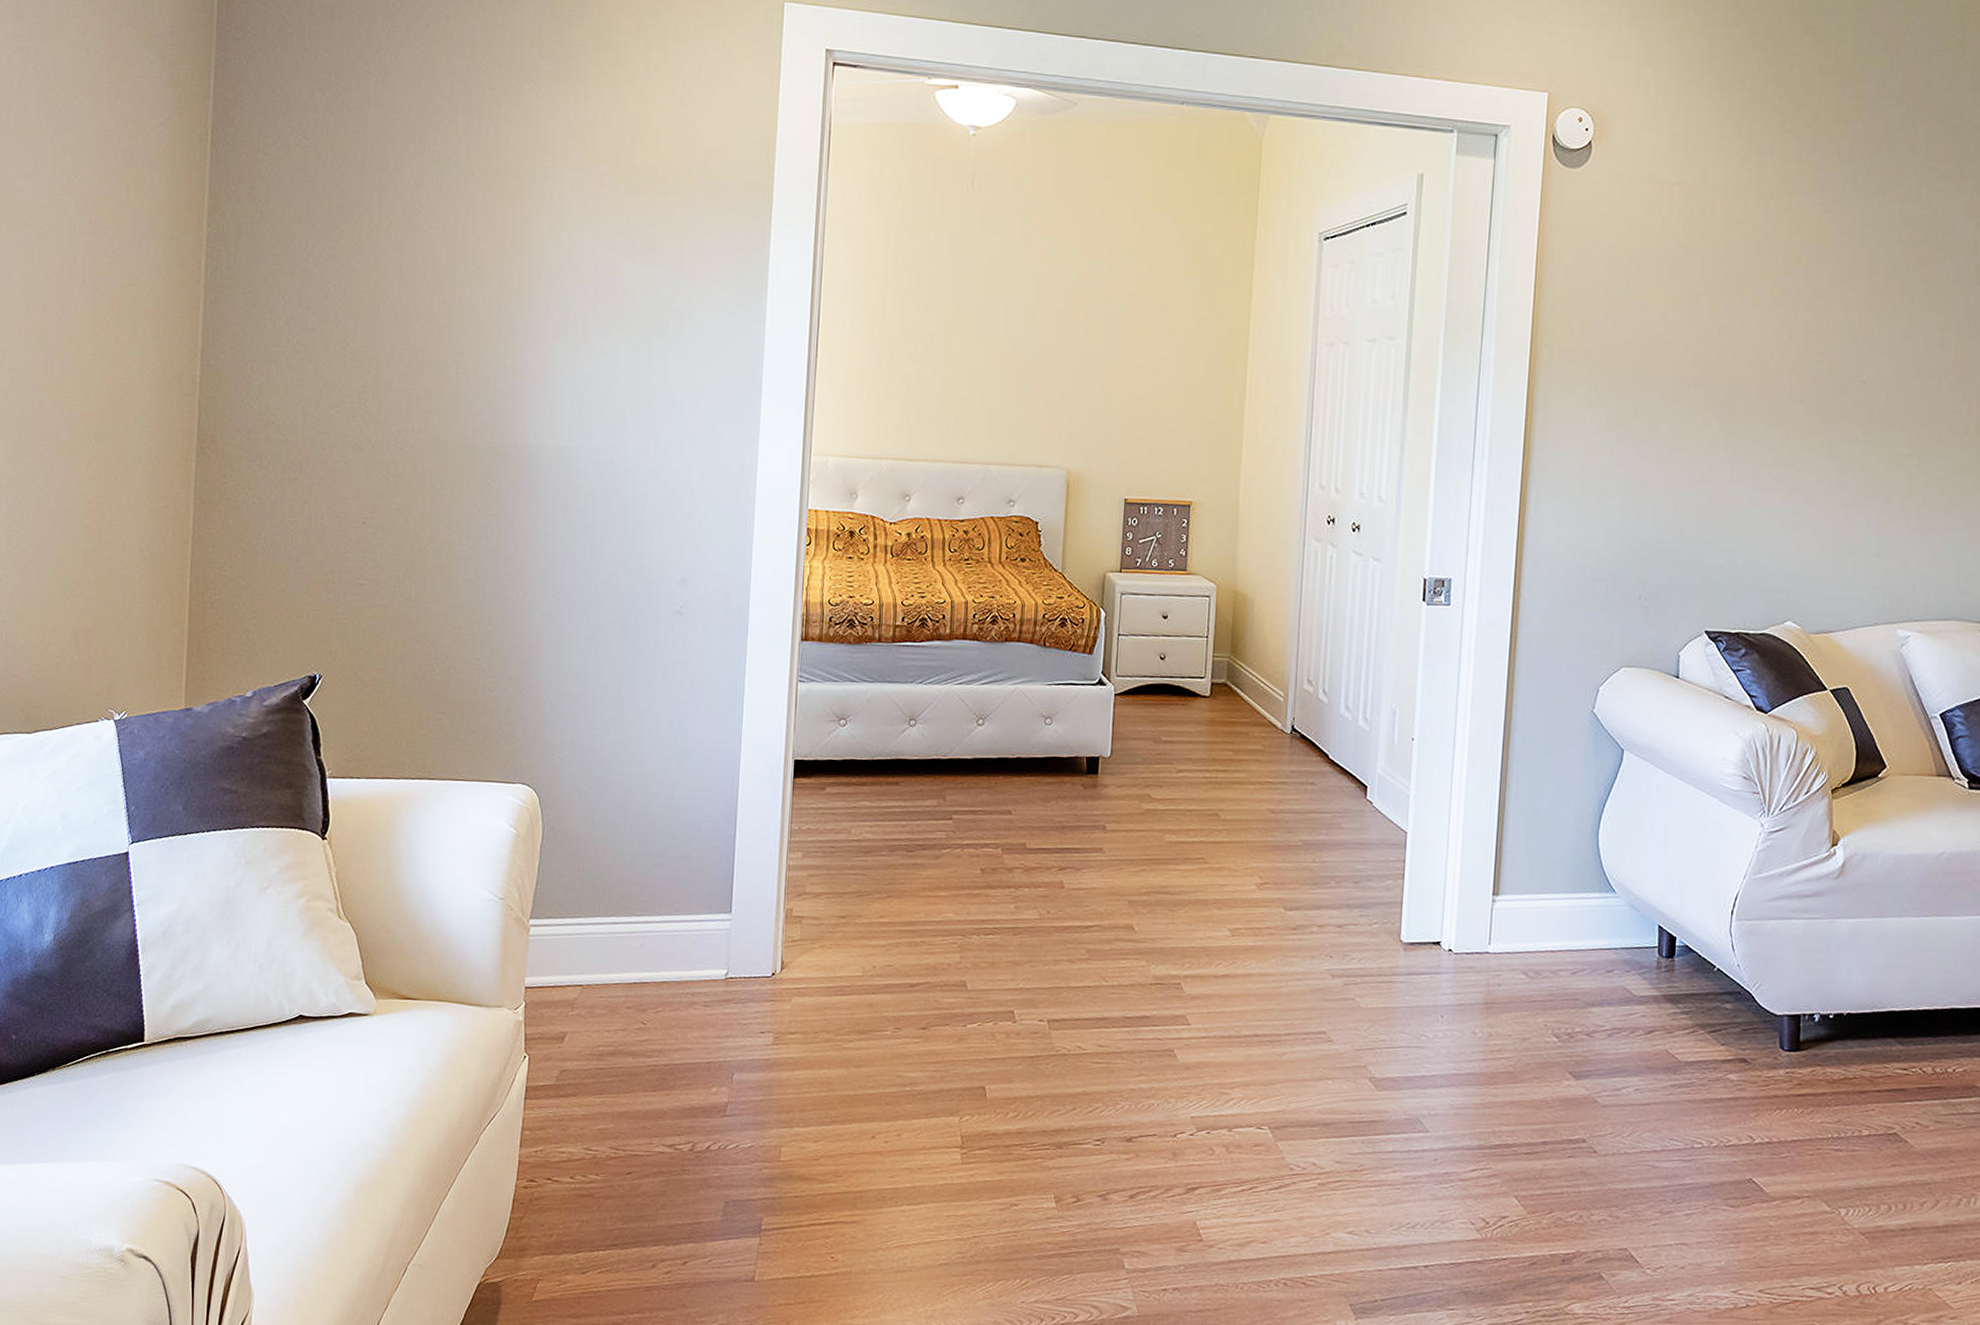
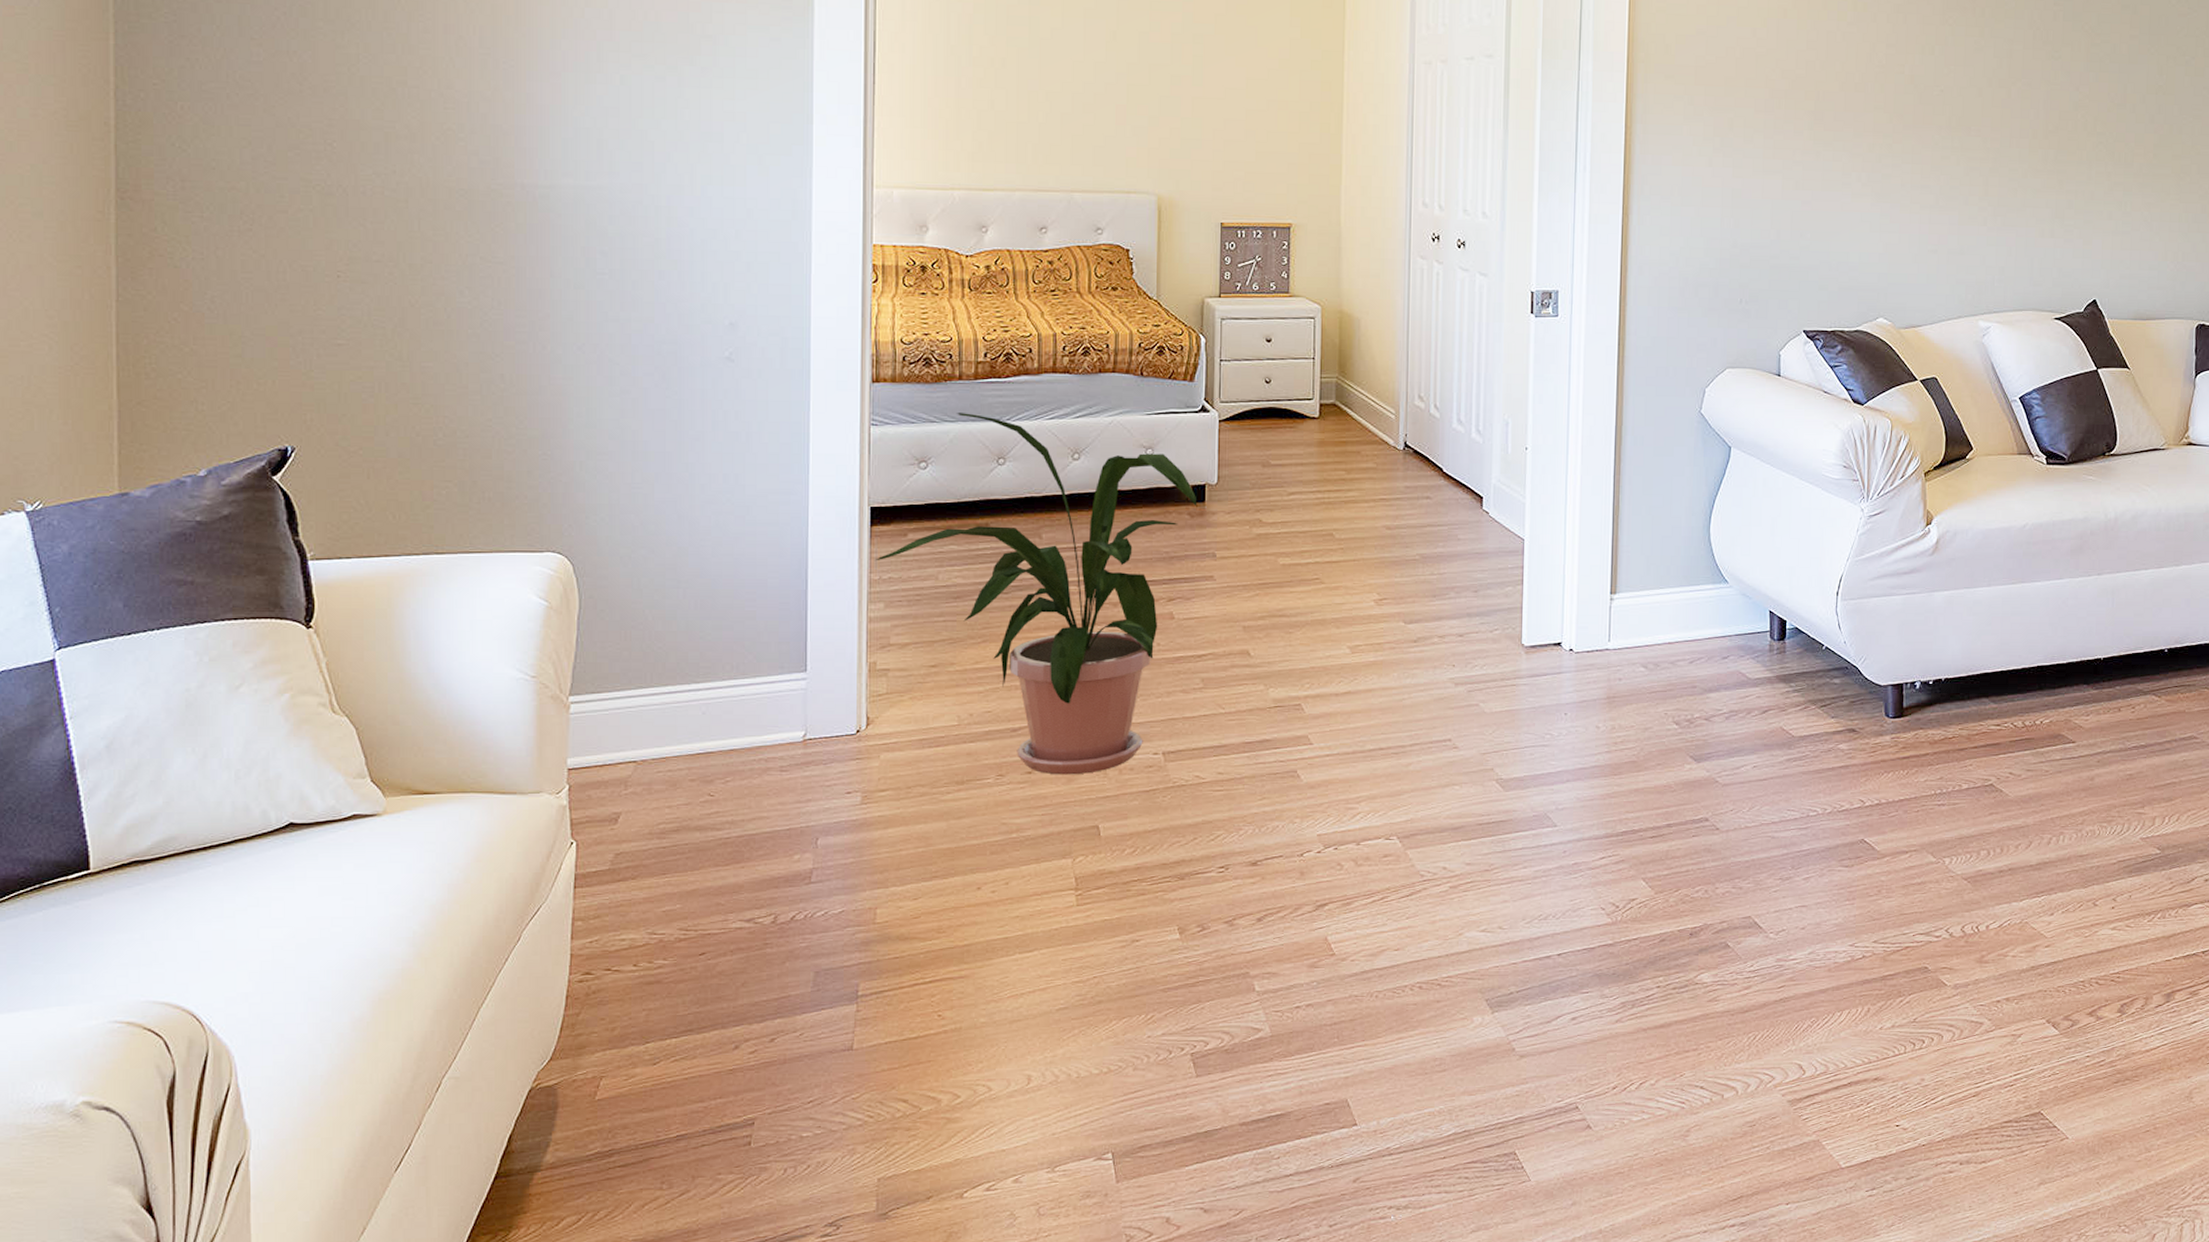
house plant: none [795,673,1091,1035] -> present [874,413,1197,775]

